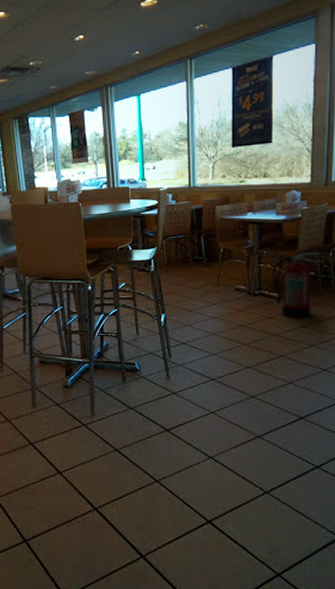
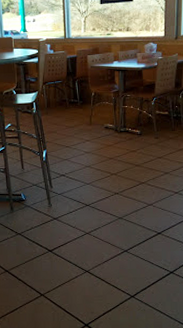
fire extinguisher: present [272,252,323,318] -> none [135,95,175,151]

